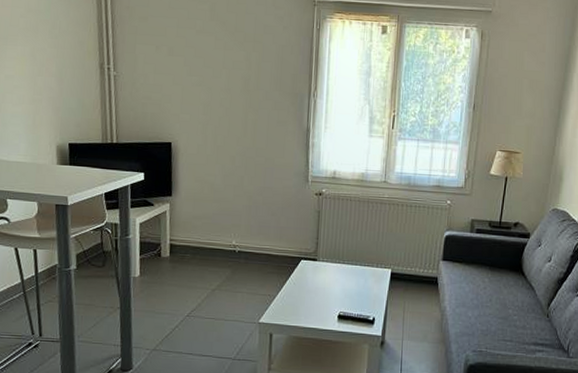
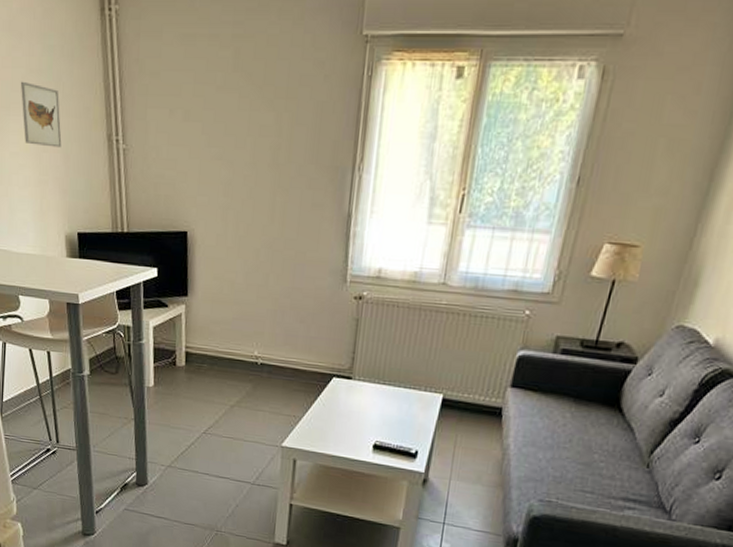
wall art: none [19,18,57,73] -> present [20,81,62,148]

